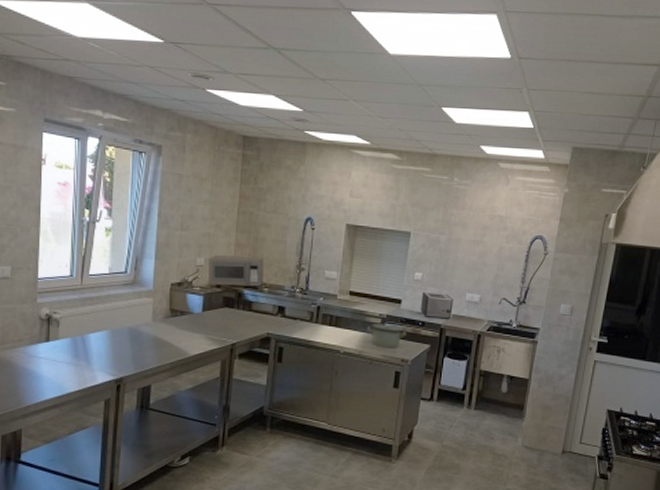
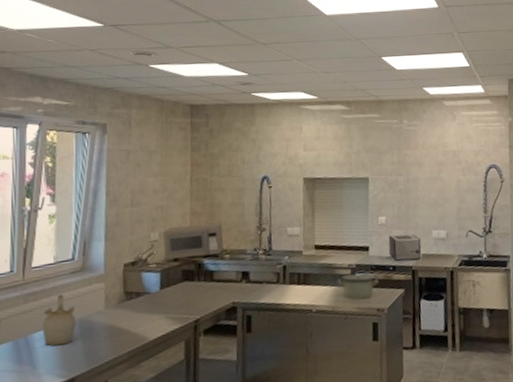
jug: none [96,303,126,348] -> present [42,294,76,347]

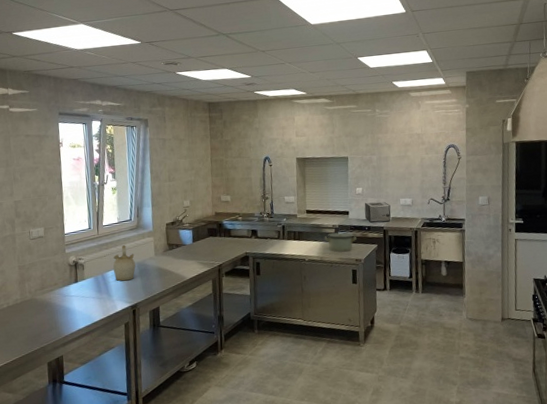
microwave: present [163,222,223,261] -> none [193,193,237,222]

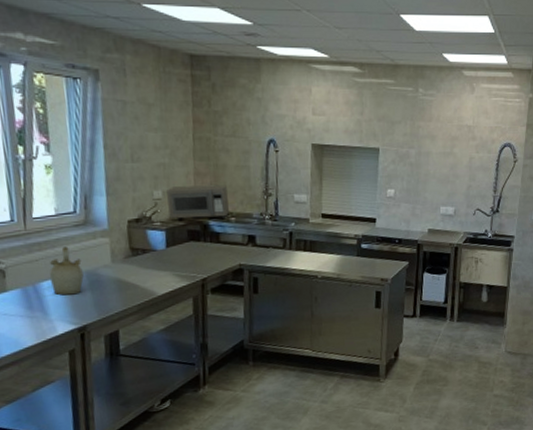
microwave: none [193,193,237,222] -> present [166,185,229,221]
saucepan: present [324,232,357,253] -> none [343,244,384,270]
toaster: present [364,201,391,224] -> none [395,208,428,236]

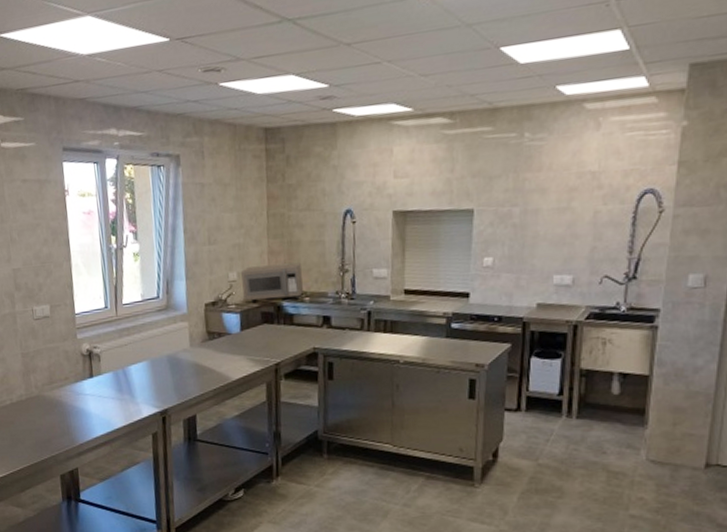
jug: present [49,247,84,296] -> none [136,331,166,379]

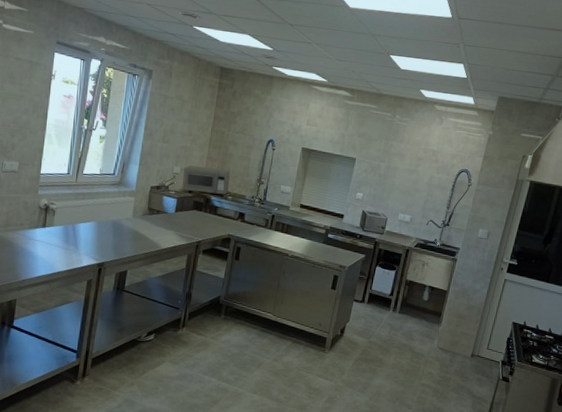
toaster: none [494,278,537,312] -> present [359,209,388,235]

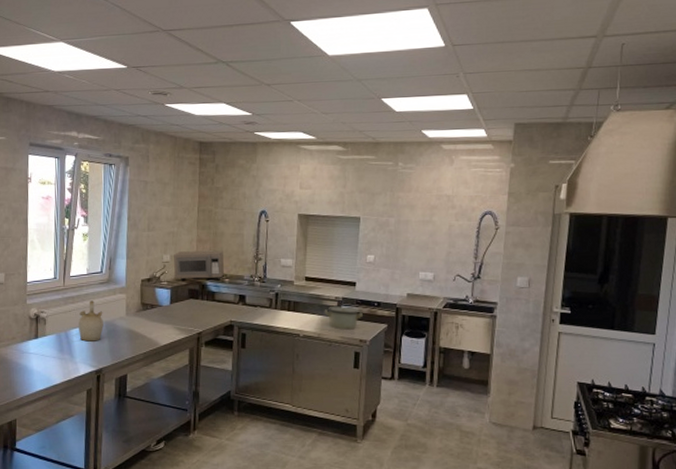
jug: none [85,199,111,237] -> present [78,300,104,342]
saucepan: none [312,232,346,256] -> present [324,305,363,331]
toaster: present [359,209,388,235] -> none [374,273,407,300]

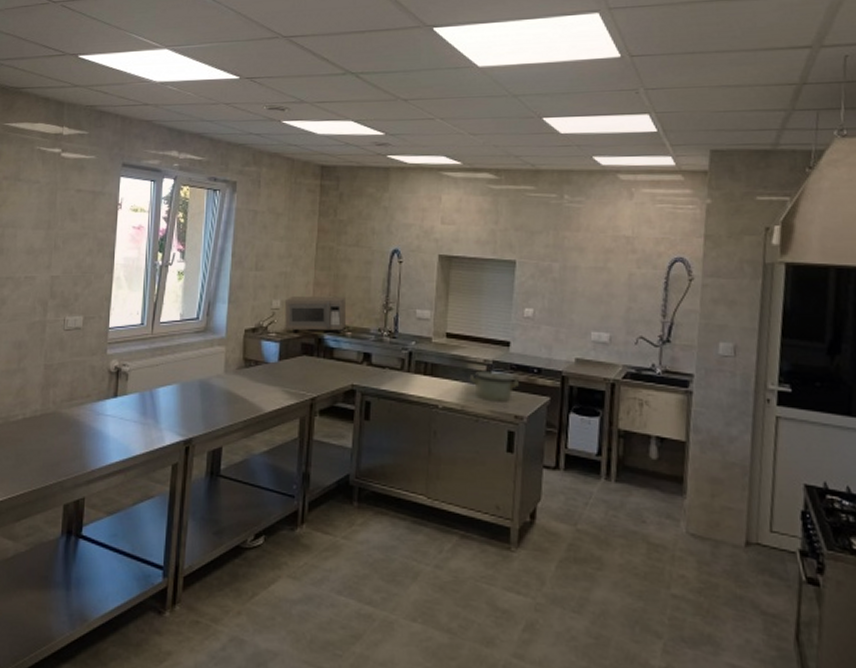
jug: present [78,300,104,342] -> none [165,353,197,404]

